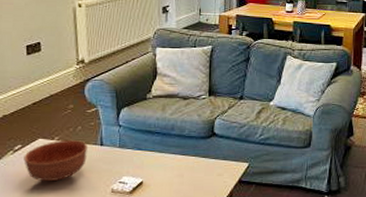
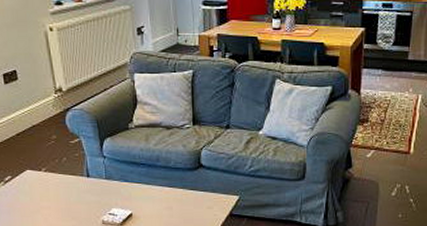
bowl: present [24,140,89,182] -> none [15,172,76,213]

